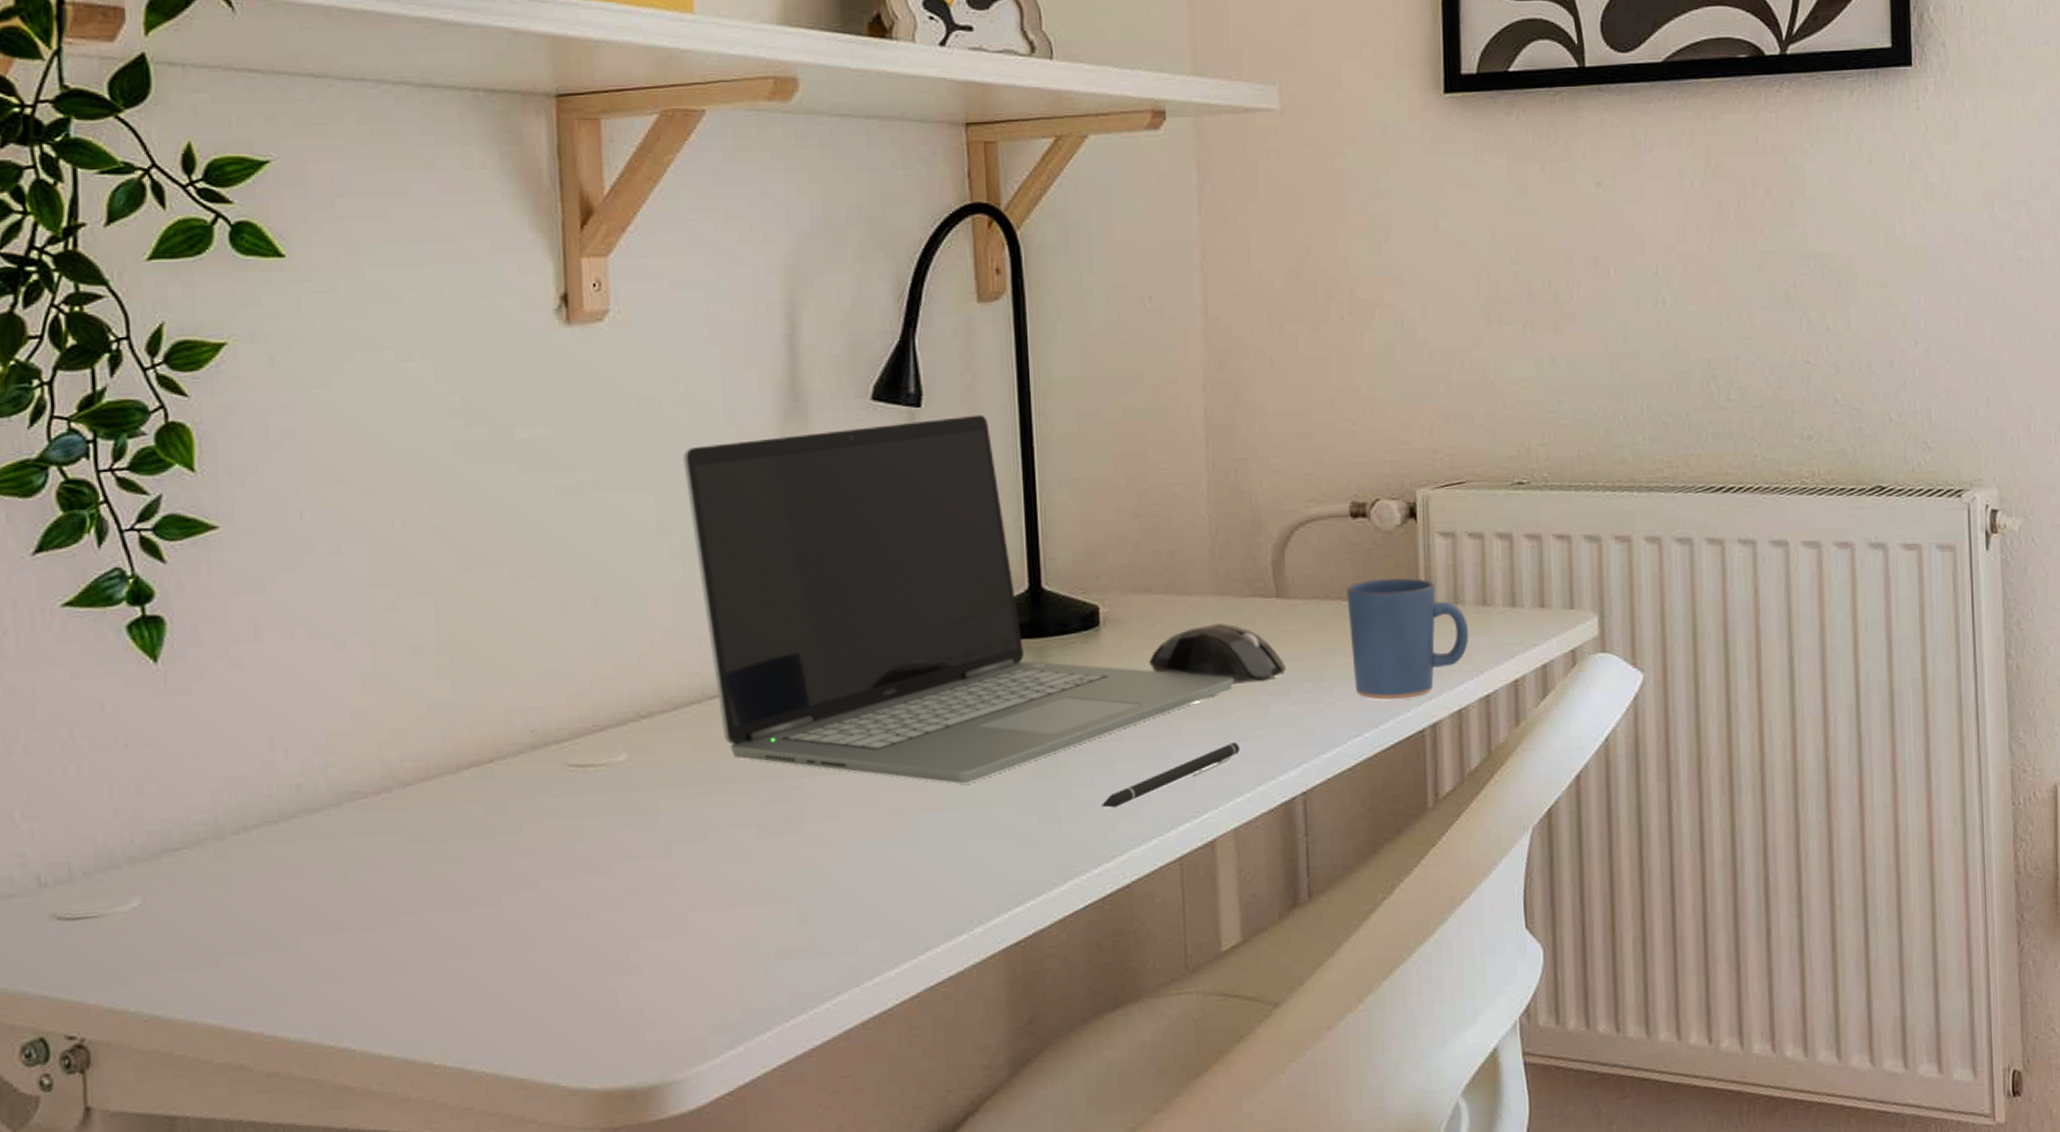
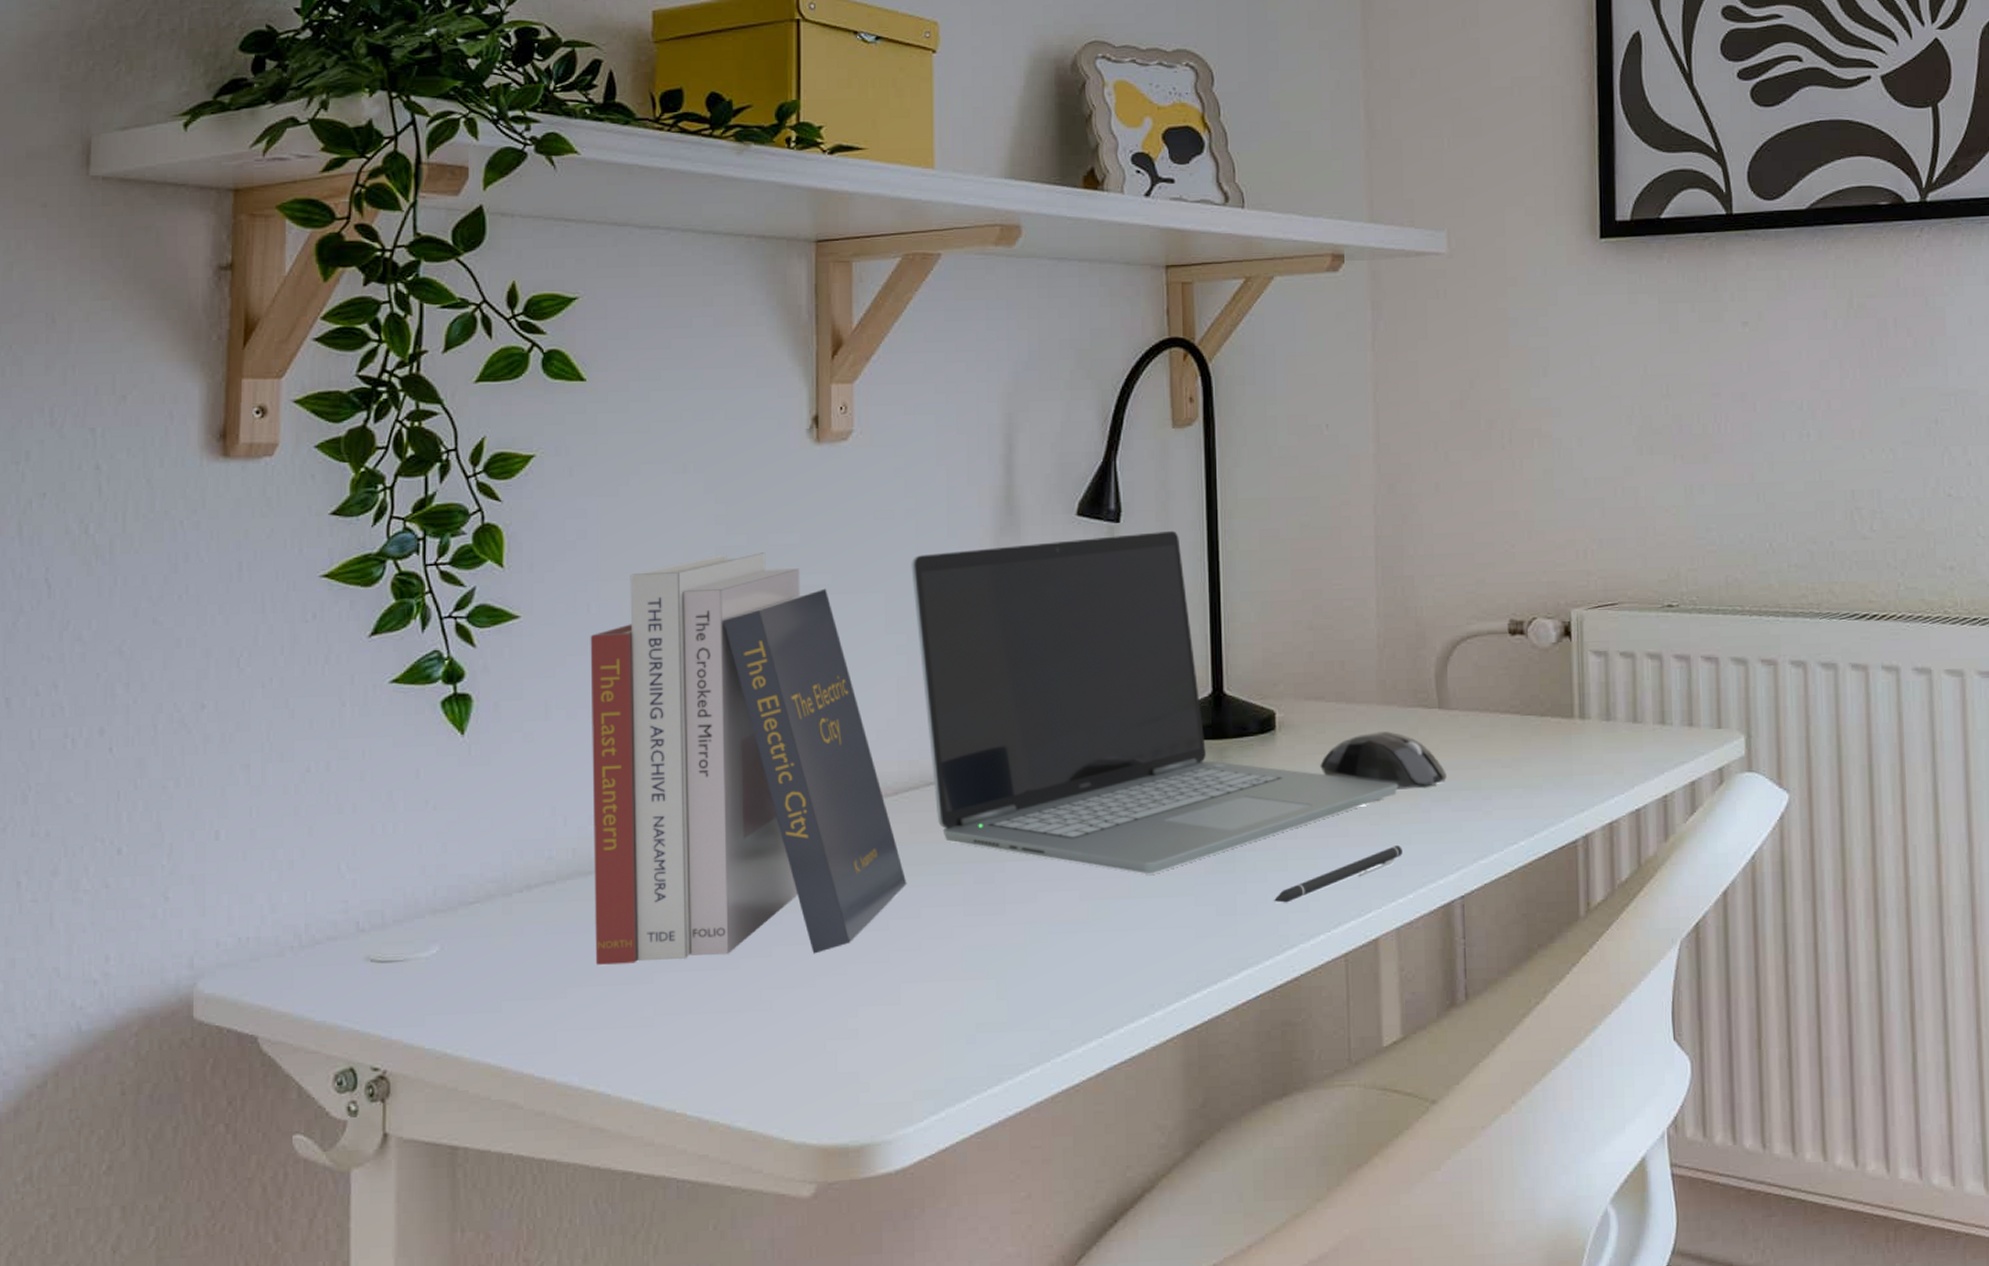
books: none [305,448,692,910] -> present [590,552,907,965]
mug: present [1346,578,1469,700] -> none [1504,694,1621,811]

